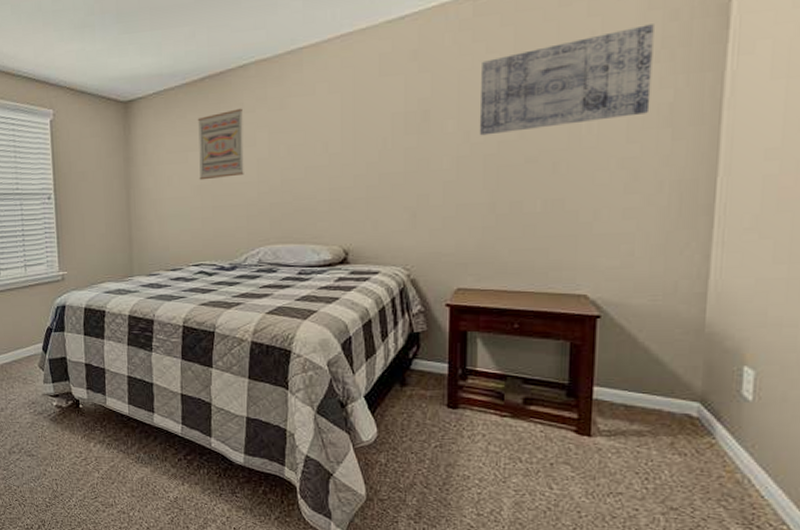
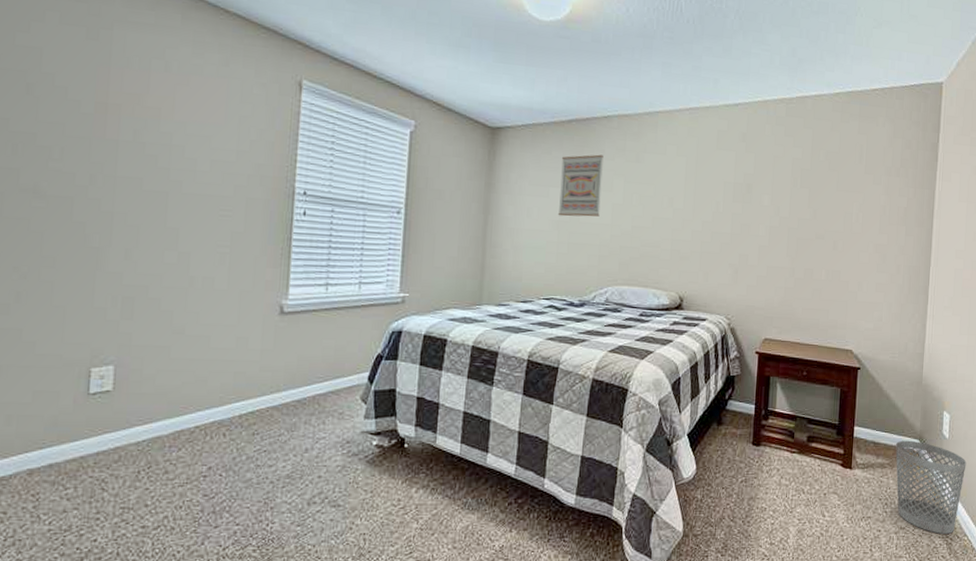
wall art: present [479,24,654,136] -> none [786,147,897,214]
wastebasket: none [660,403,786,520] -> present [895,440,967,534]

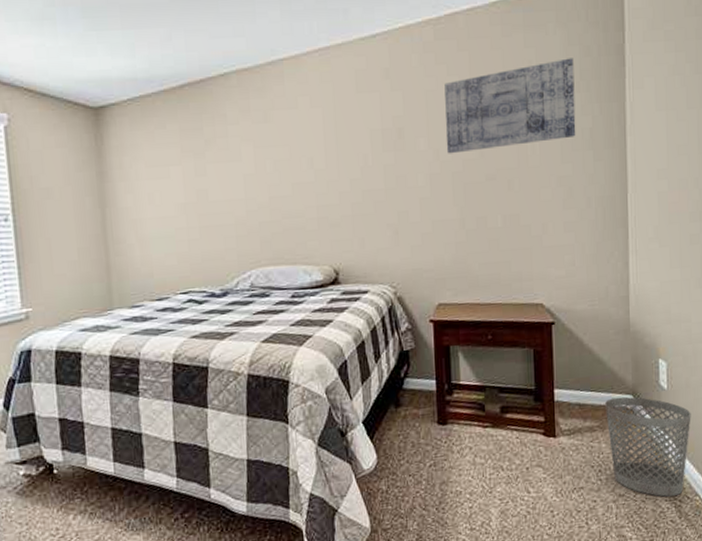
wall art: present [557,154,603,217] -> none [179,120,231,198]
wall art: none [786,147,897,214] -> present [444,58,576,154]

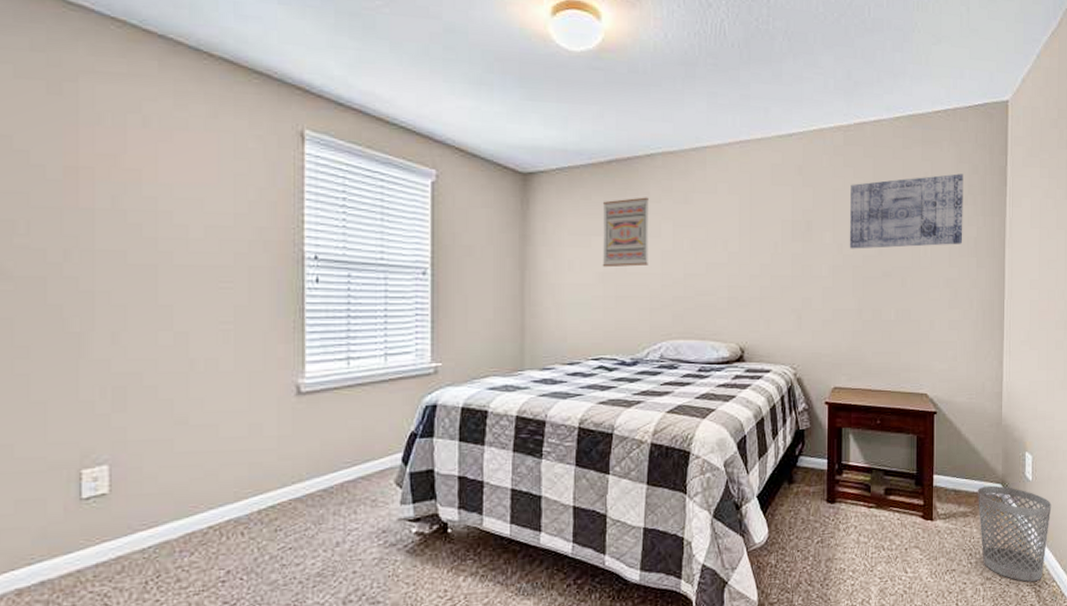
wall art: none [179,120,231,198] -> present [602,197,649,268]

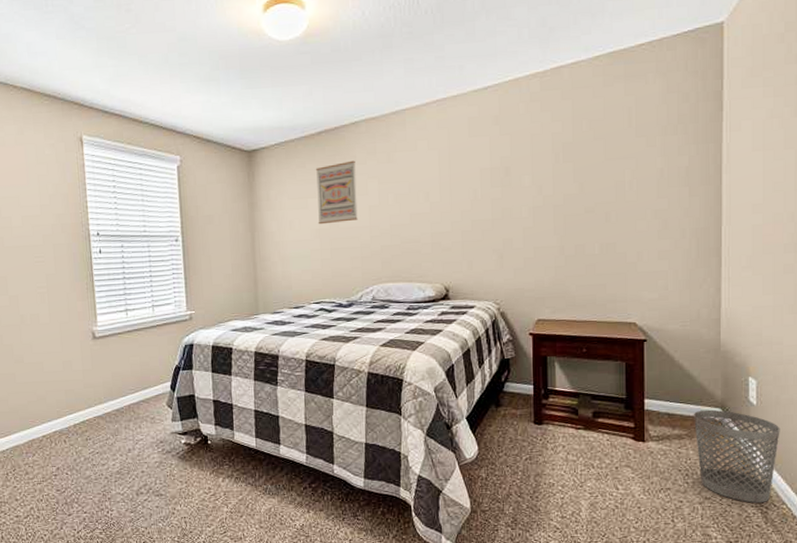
wall art: present [849,173,963,249] -> none [548,104,673,190]

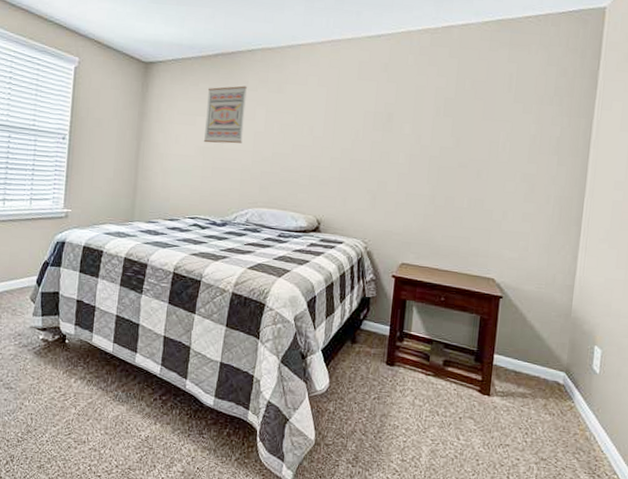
wastebasket: present [694,409,780,503] -> none [538,372,619,470]

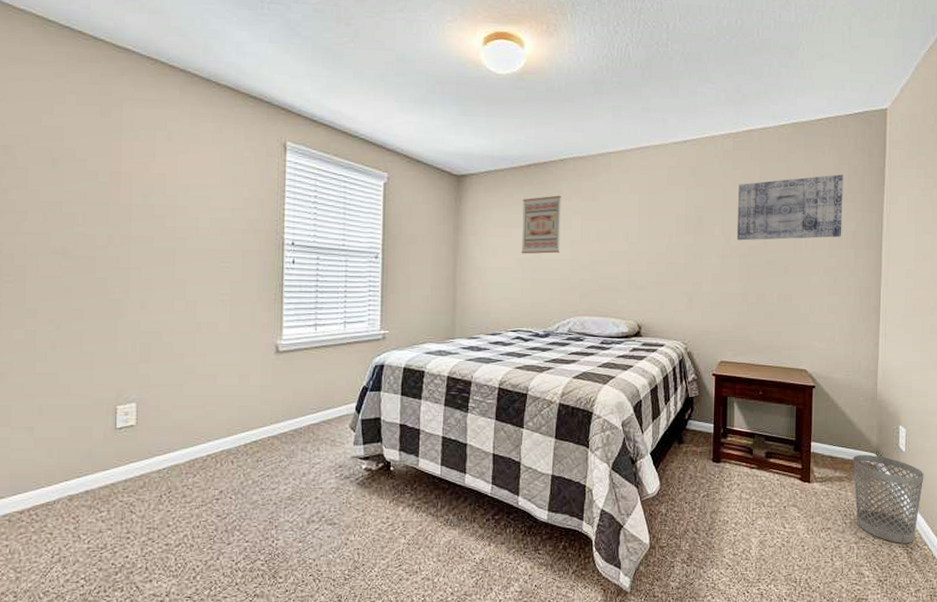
wall art: none [427,75,551,143] -> present [736,174,843,241]
wastebasket: none [538,372,619,470] -> present [853,454,924,543]

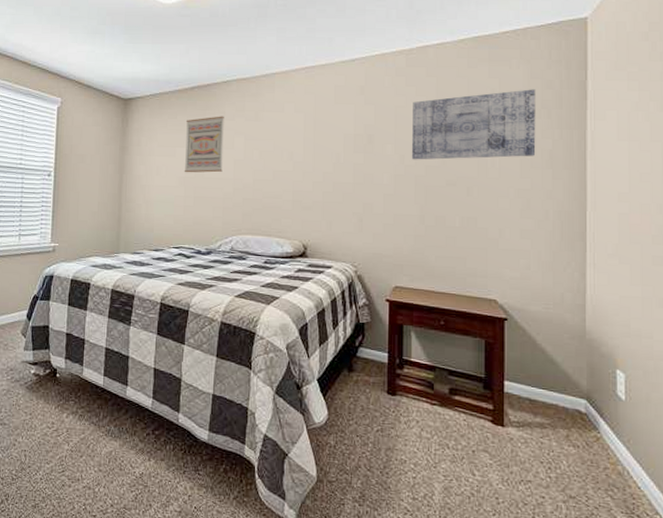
wastebasket: present [853,454,924,543] -> none [557,399,652,510]

